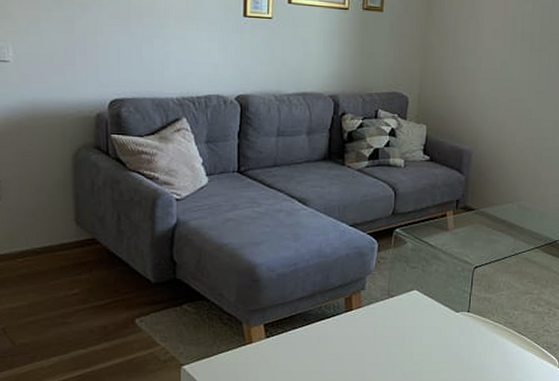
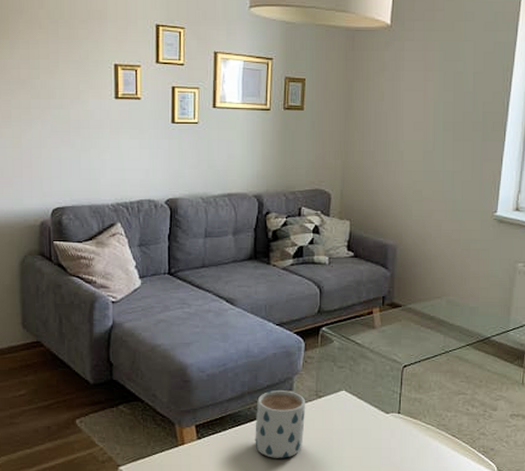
mug: none [325,290,378,356] -> present [255,390,306,458]

